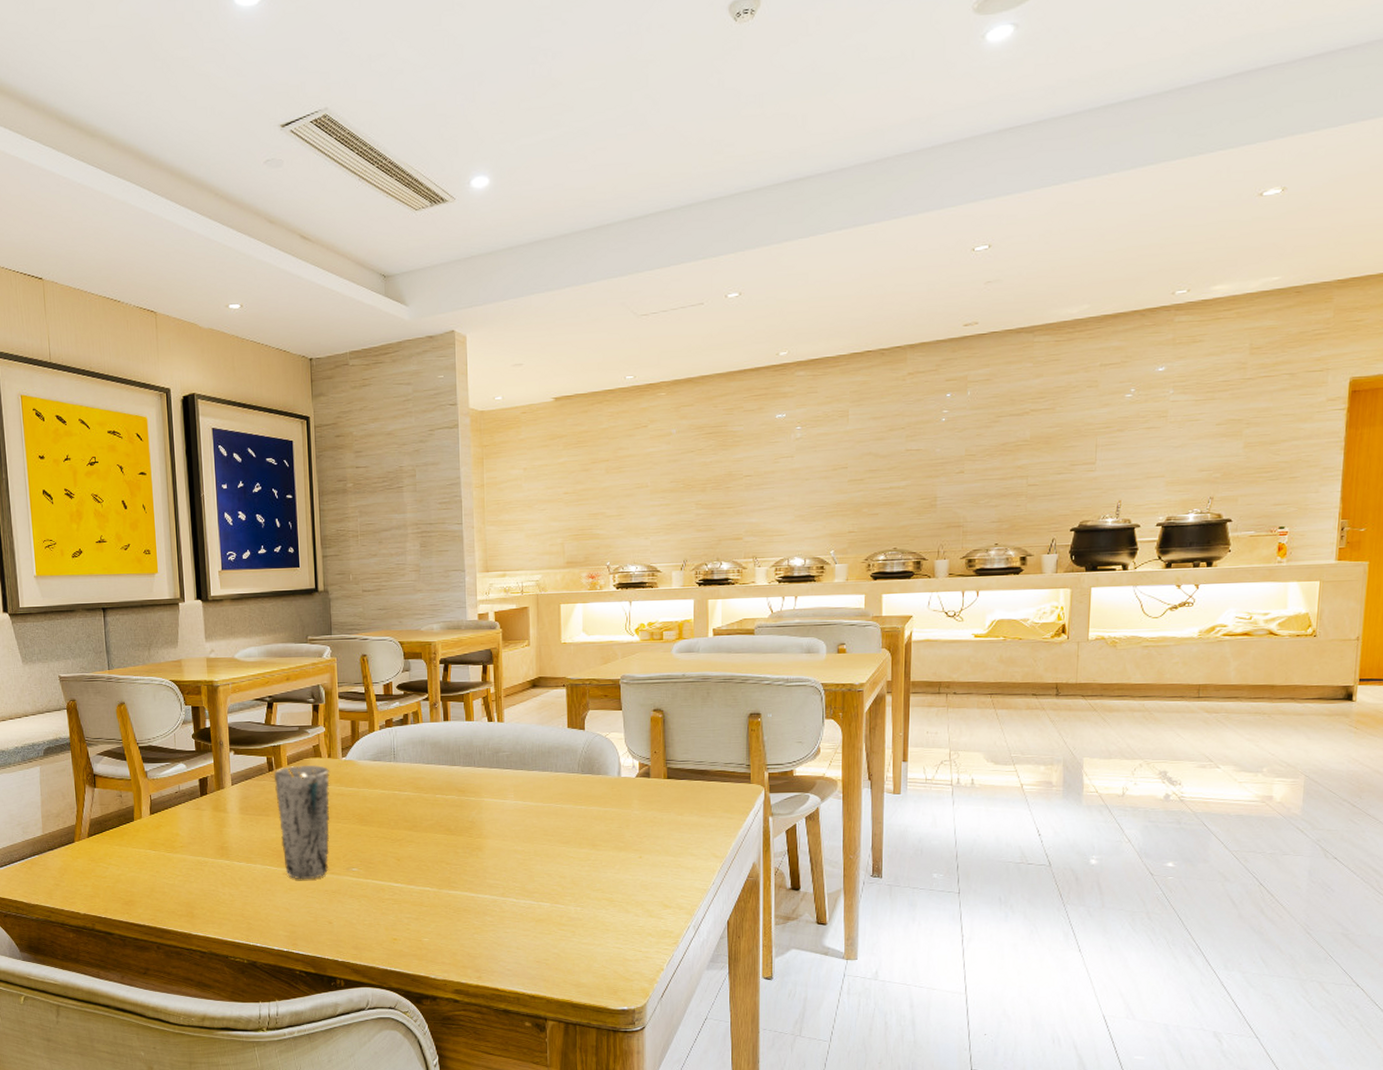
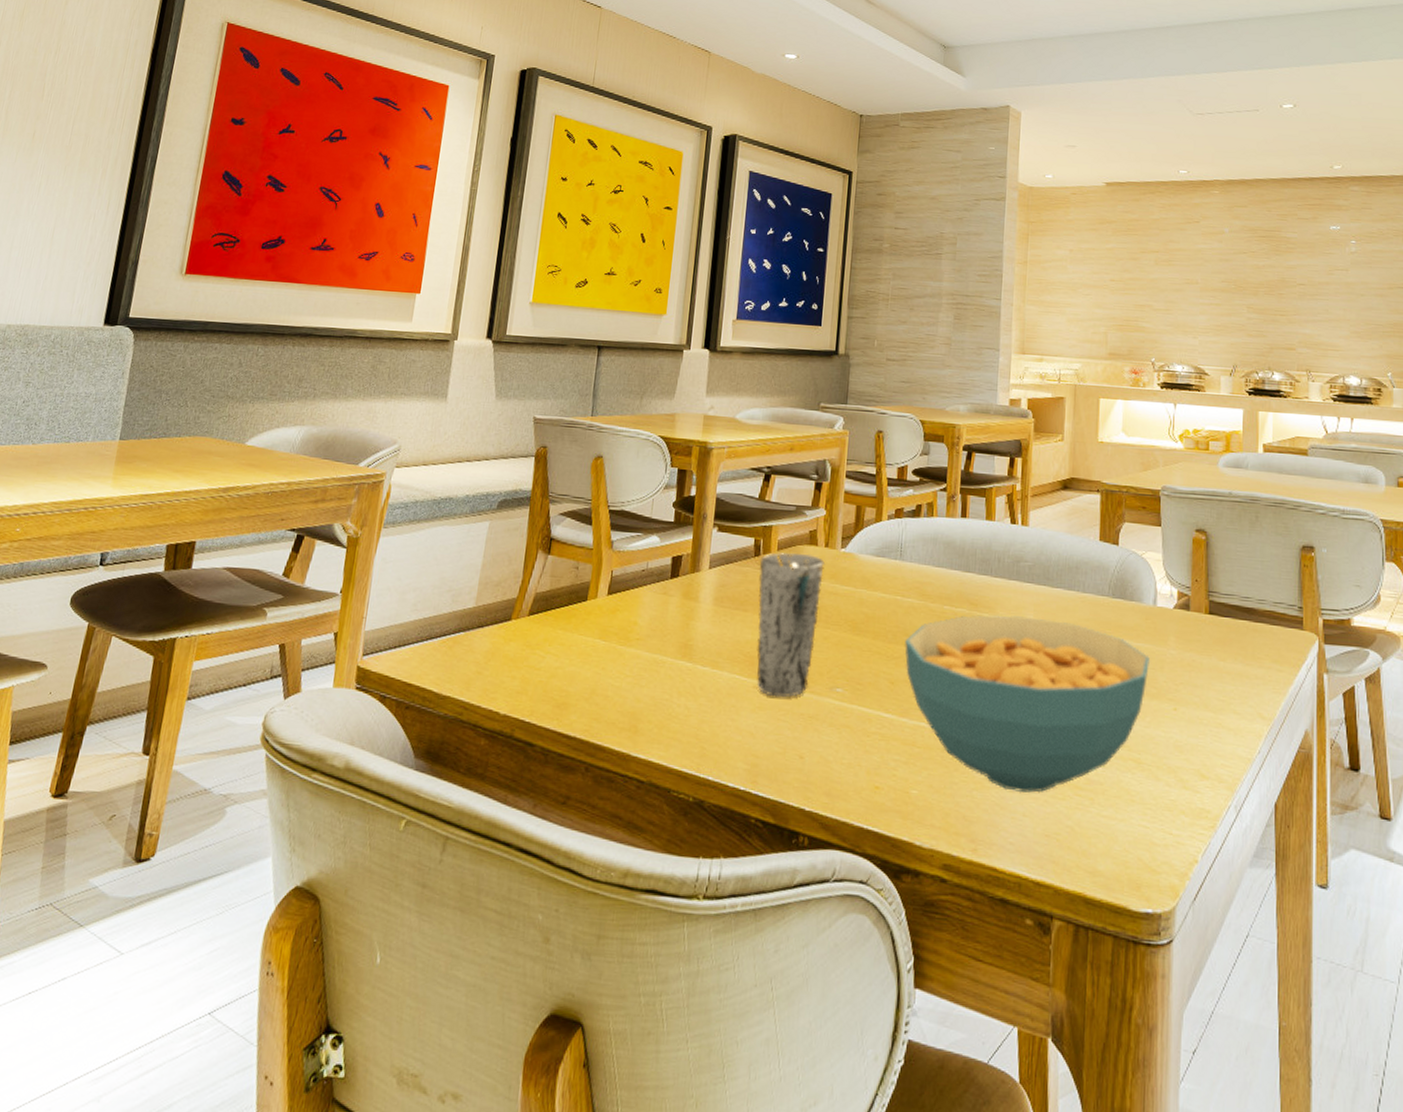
cereal bowl: none [406,796,618,933] -> present [904,615,1151,793]

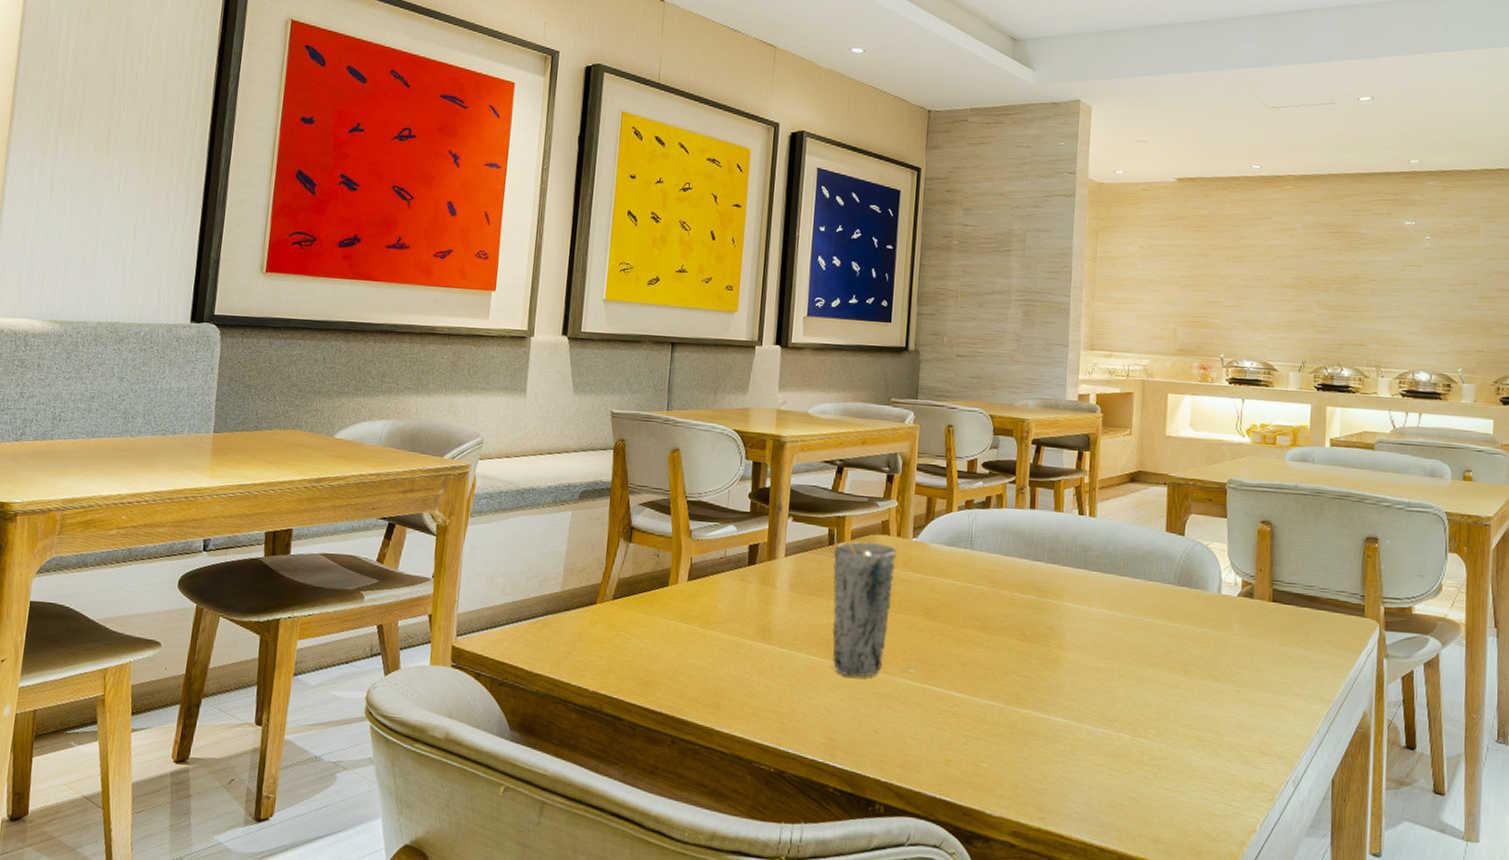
cereal bowl: present [904,615,1151,793] -> none [975,601,1215,767]

